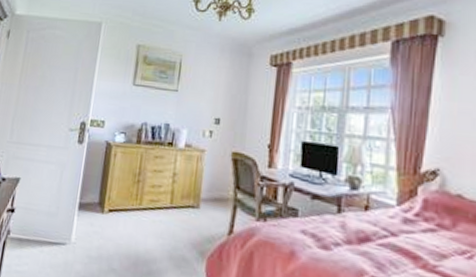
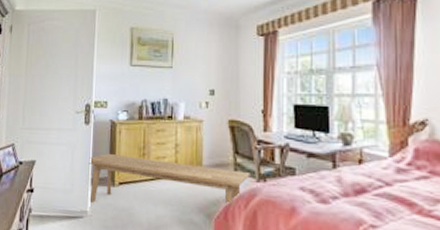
bench: none [75,176,250,244] -> present [89,153,250,205]

